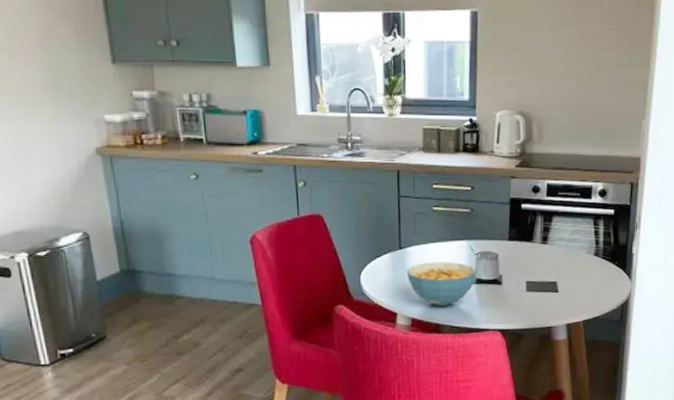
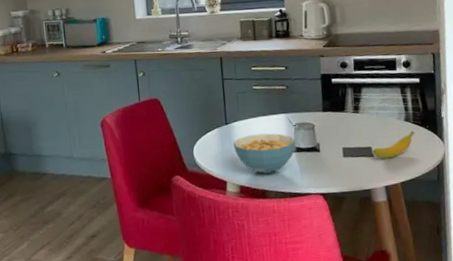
banana: none [557,266,603,295] -> present [372,130,415,159]

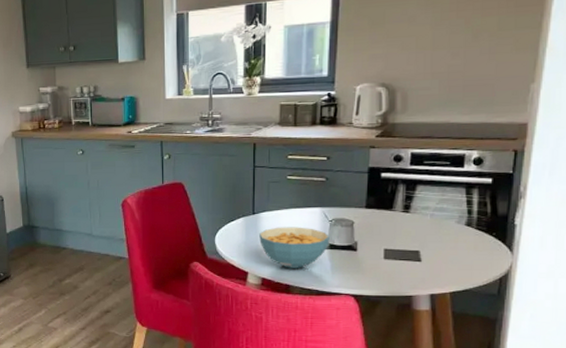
banana: present [372,130,415,159] -> none [420,237,477,265]

